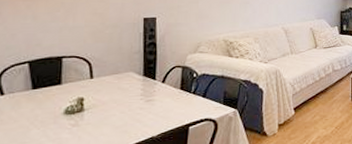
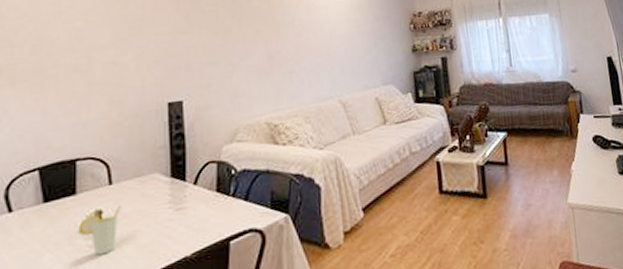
cup: none [62,94,101,133] -> present [78,204,121,256]

